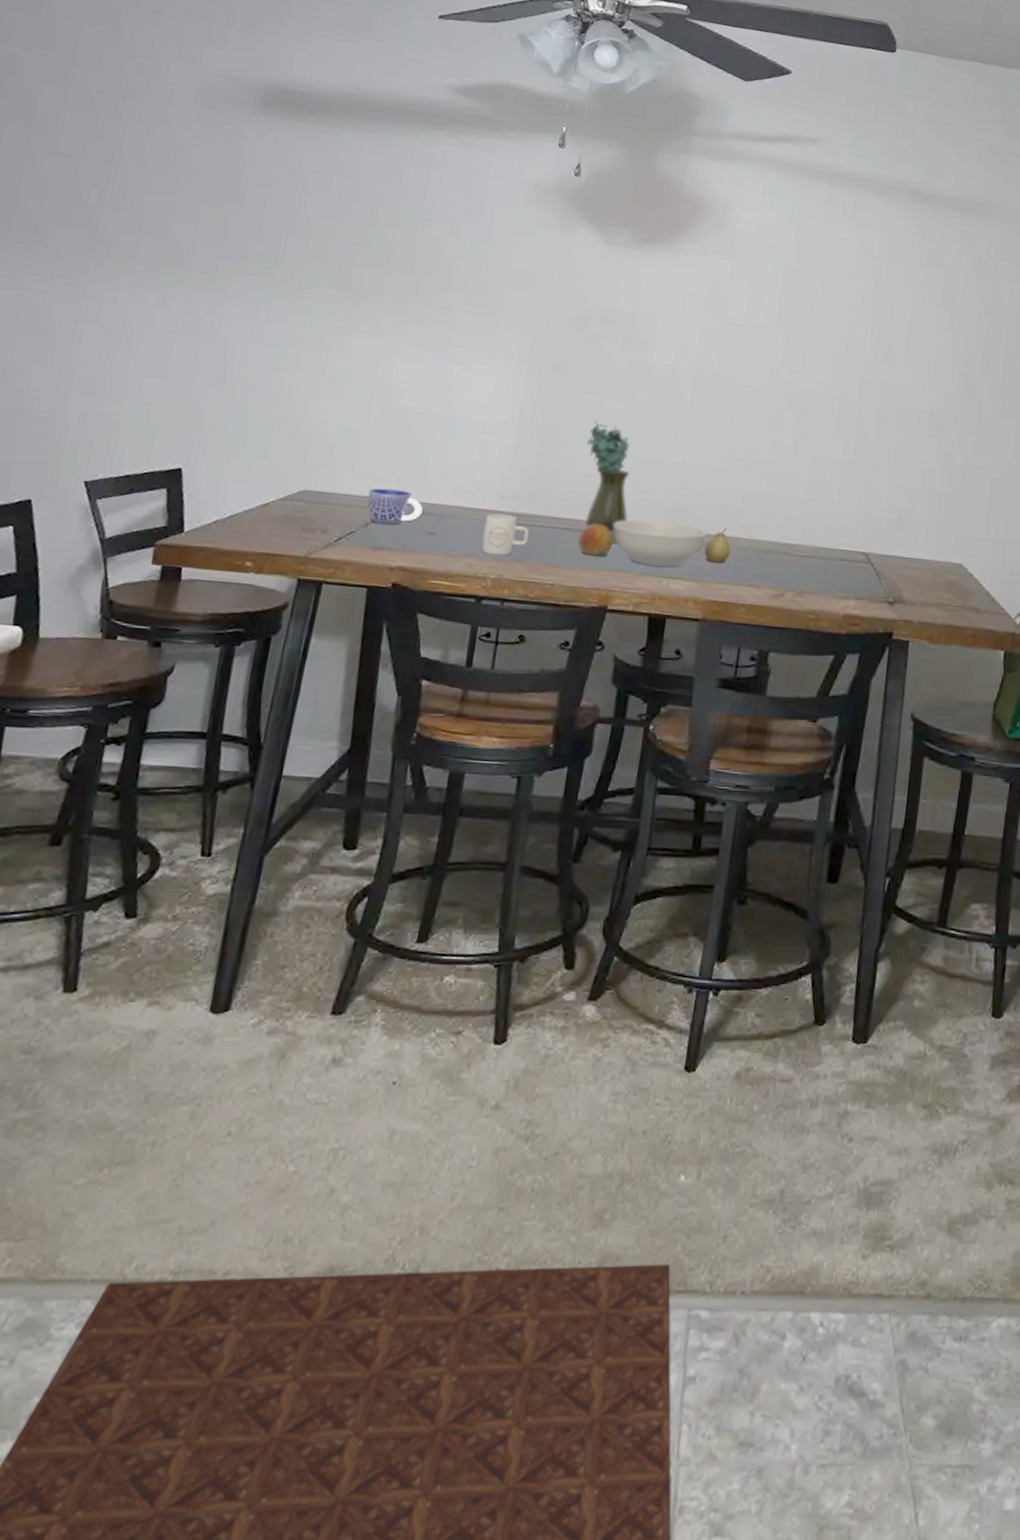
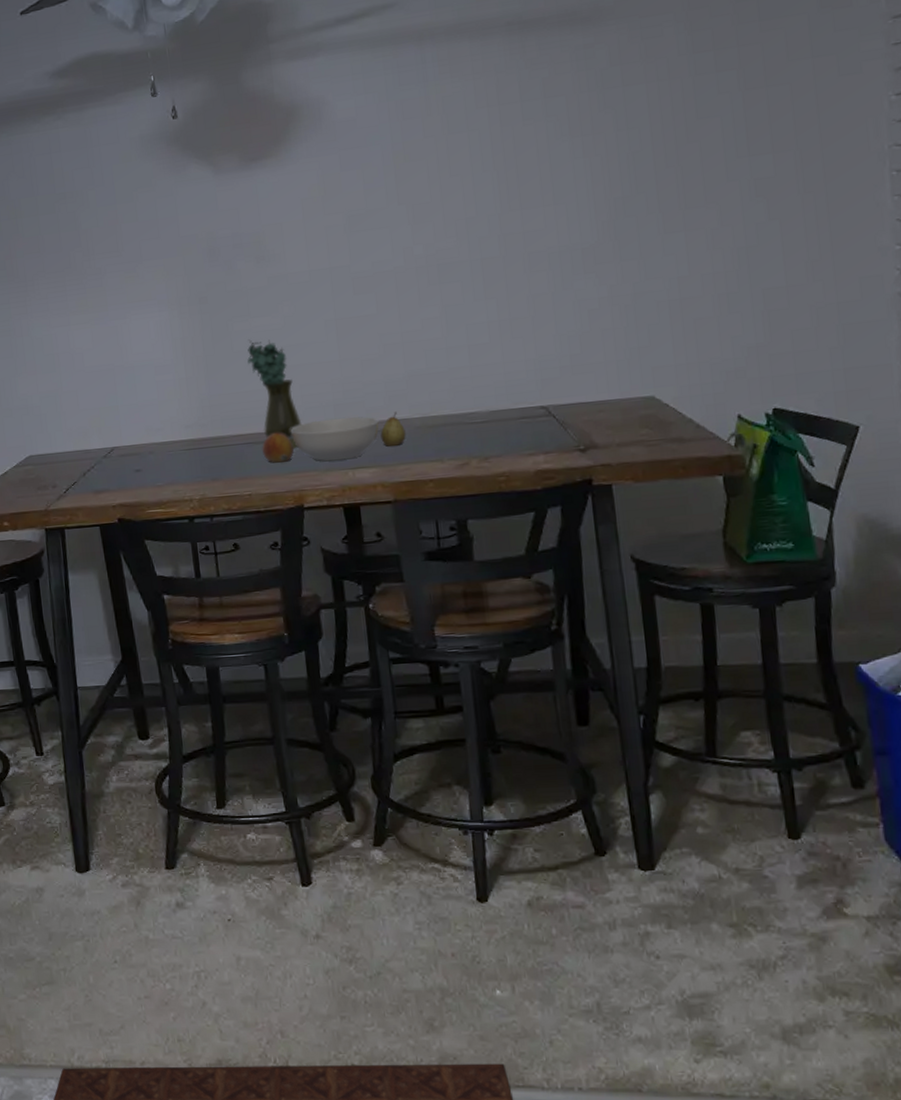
cup: present [367,488,423,526] -> none [79,439,125,472]
mug: present [481,513,529,556] -> none [178,441,219,480]

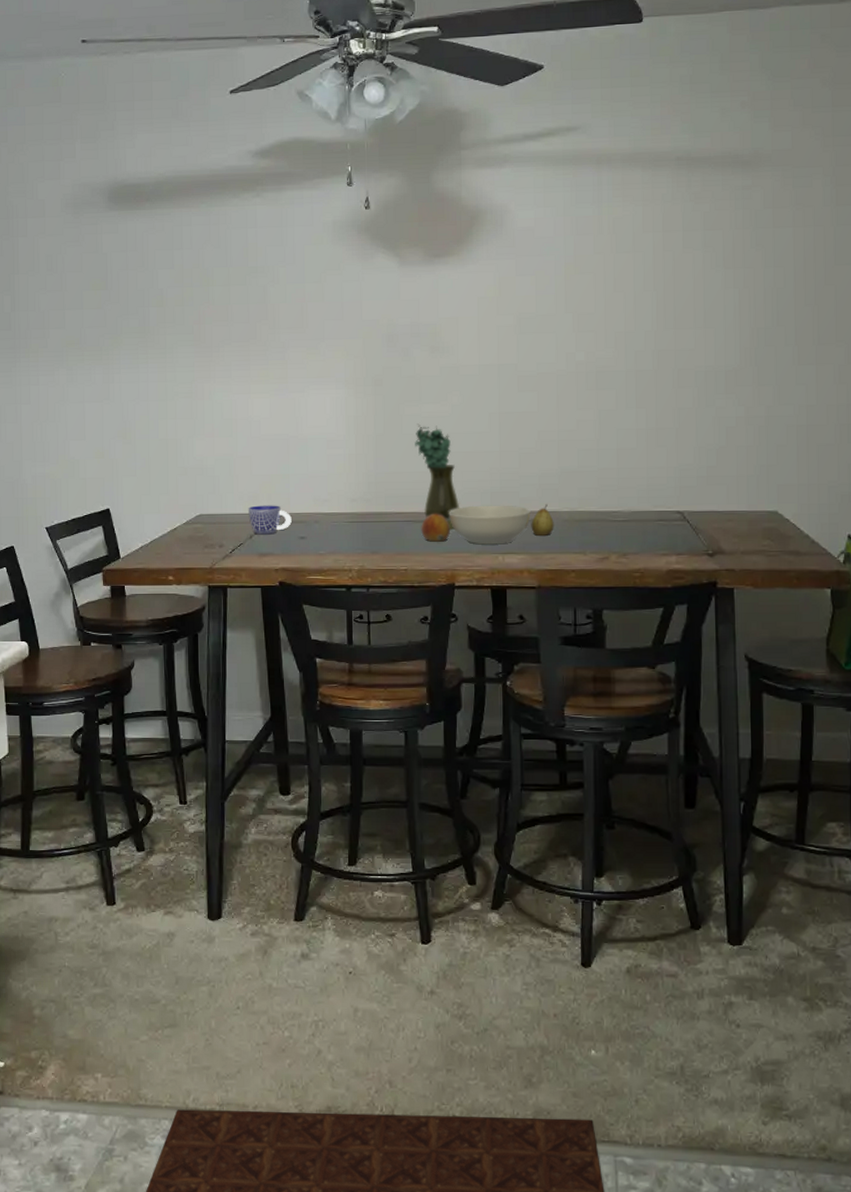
cup: none [79,439,125,472] -> present [248,505,292,535]

